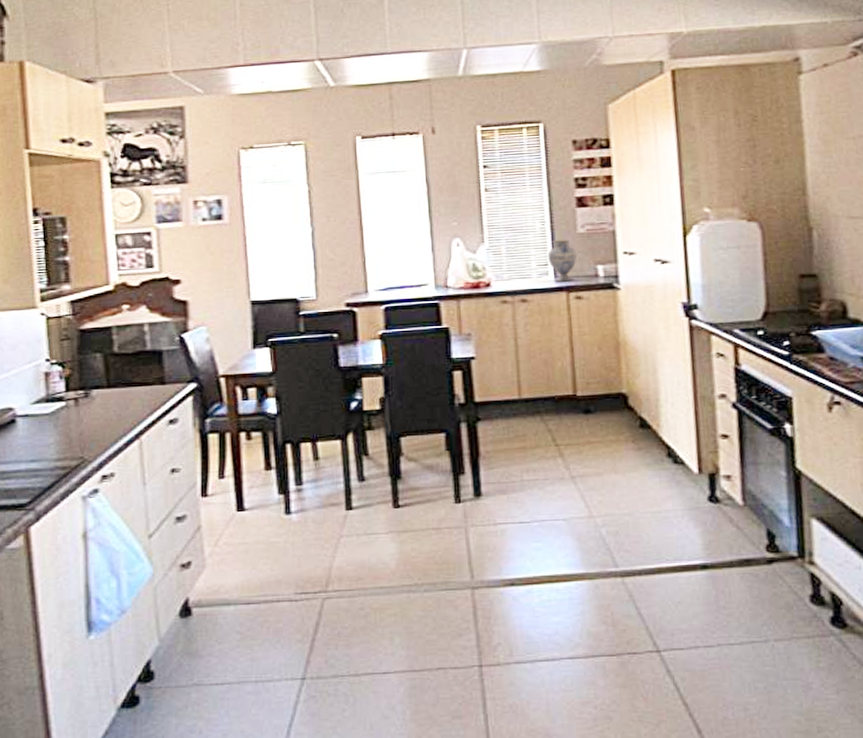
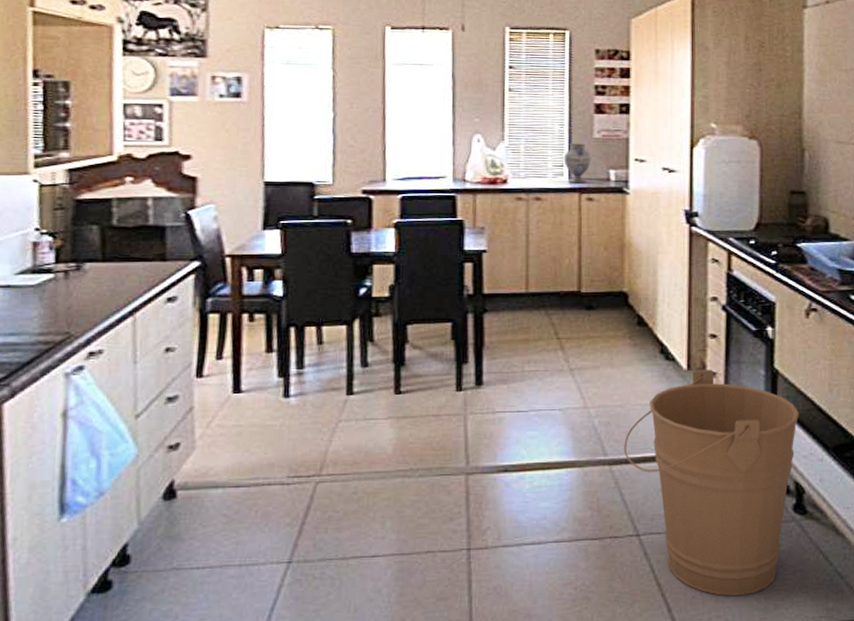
bucket: none [635,472,830,718] -> present [624,369,800,597]

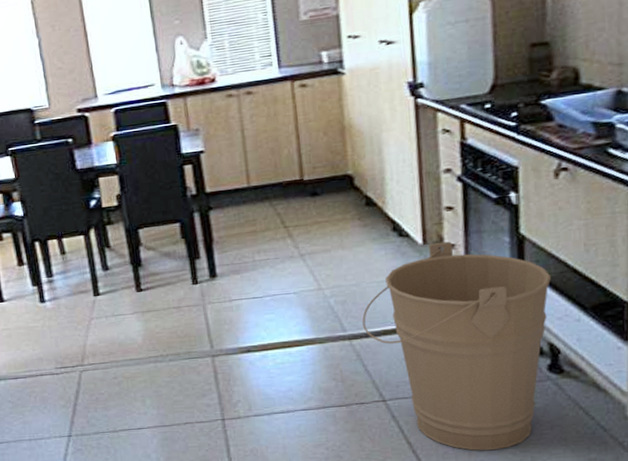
ceramic jug: present [564,143,591,184] -> none [271,28,301,72]

